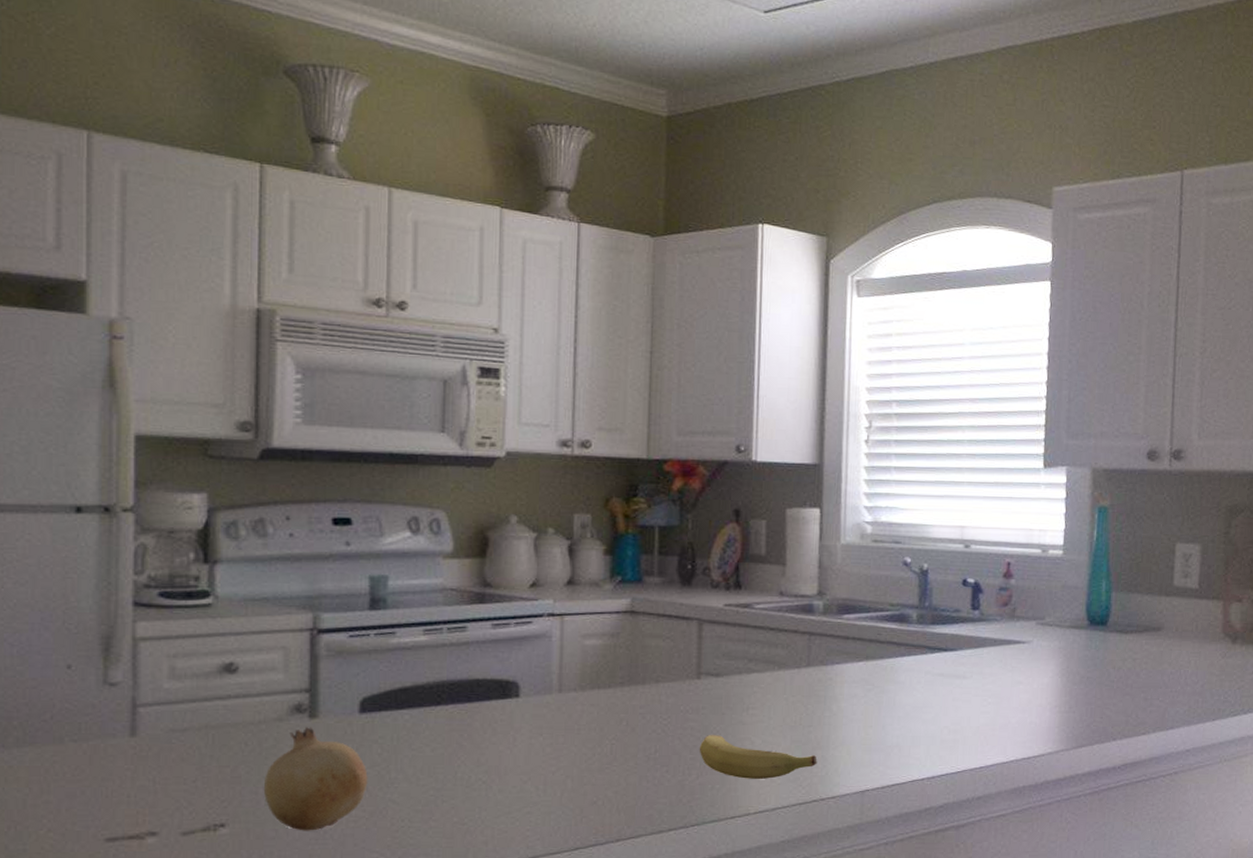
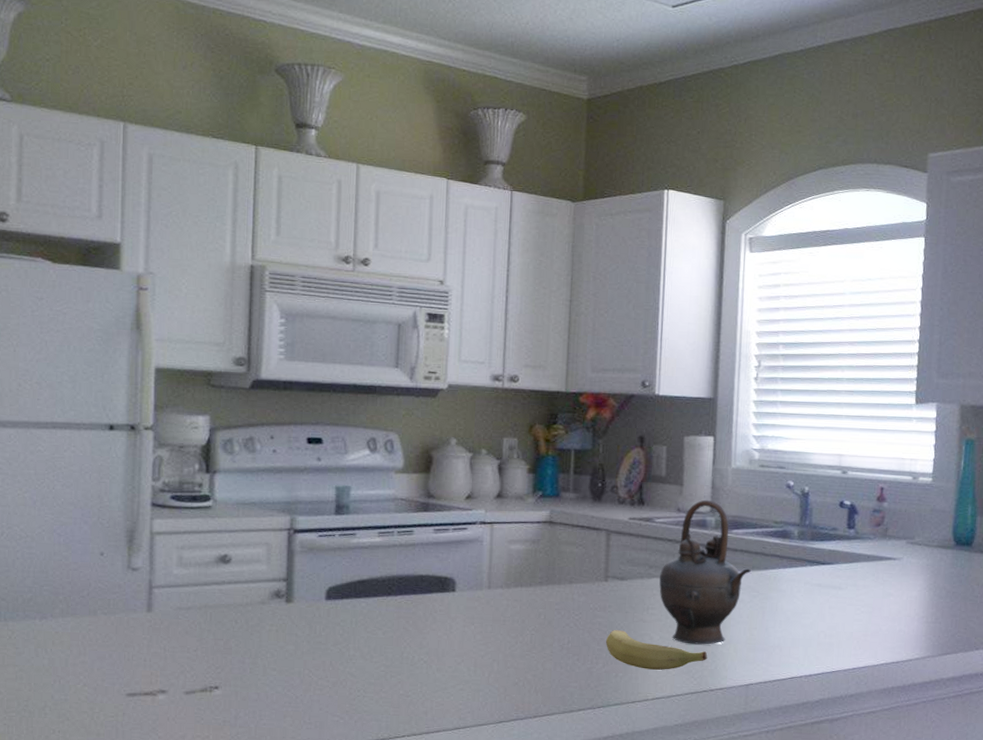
fruit: present [263,727,368,831] -> none [249,610,332,696]
teapot: none [760,581,865,748] -> present [659,499,751,645]

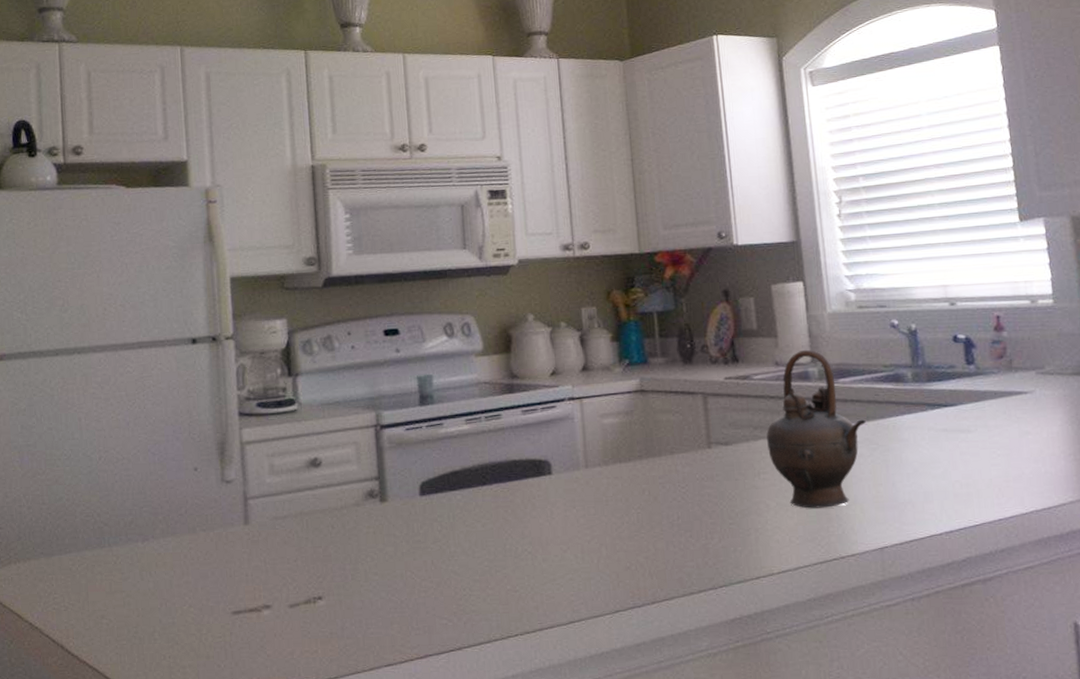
fruit: present [605,630,708,670] -> none [718,500,833,541]

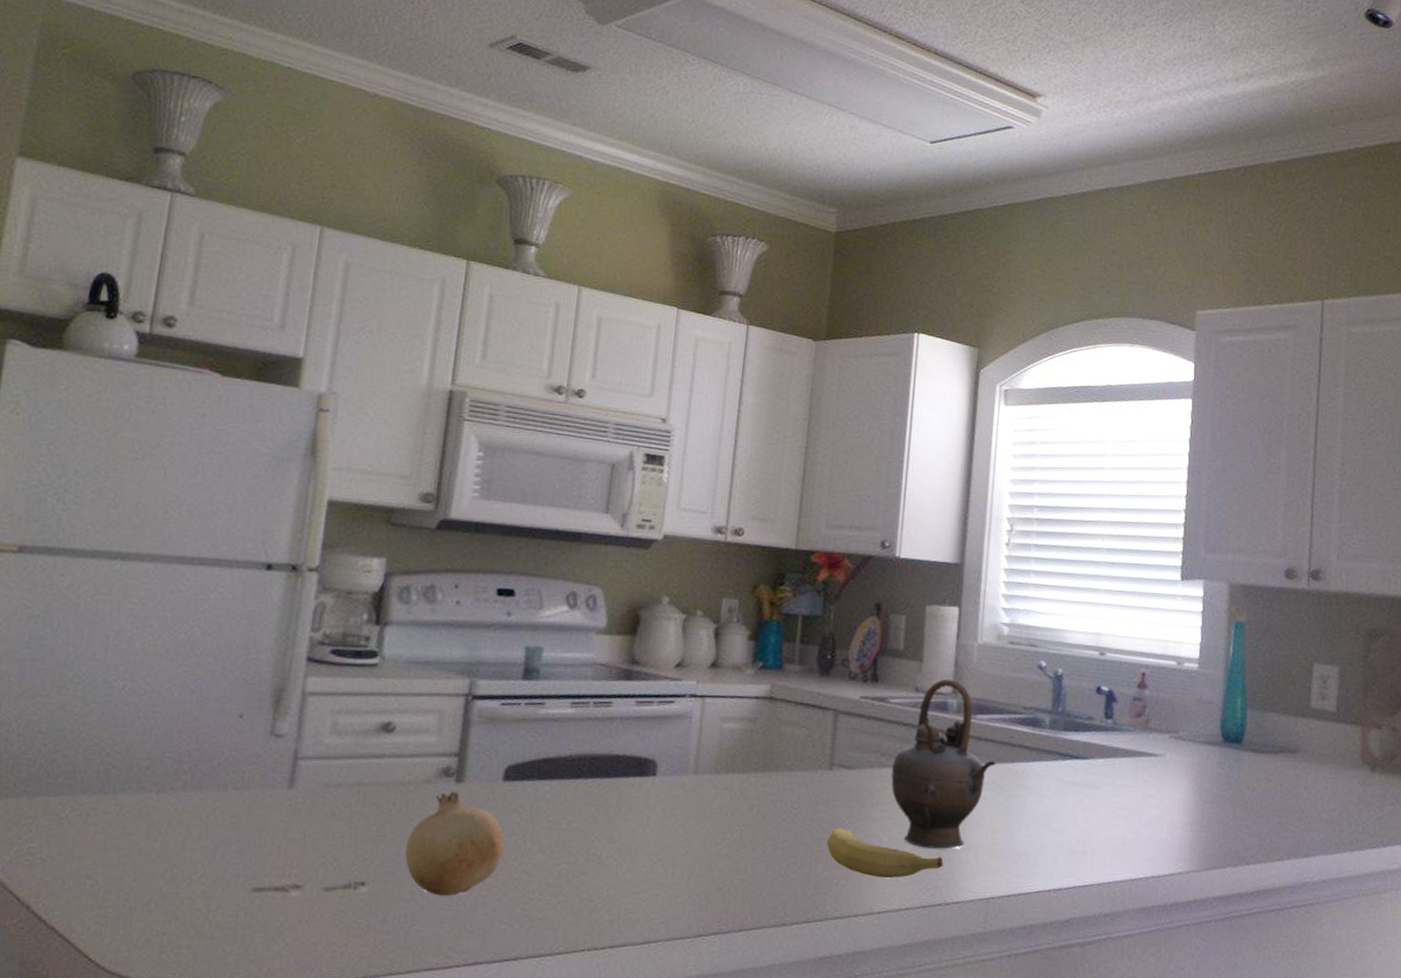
fruit: none [349,510,433,601] -> present [404,791,505,897]
fruit: none [718,500,833,541] -> present [826,828,944,878]

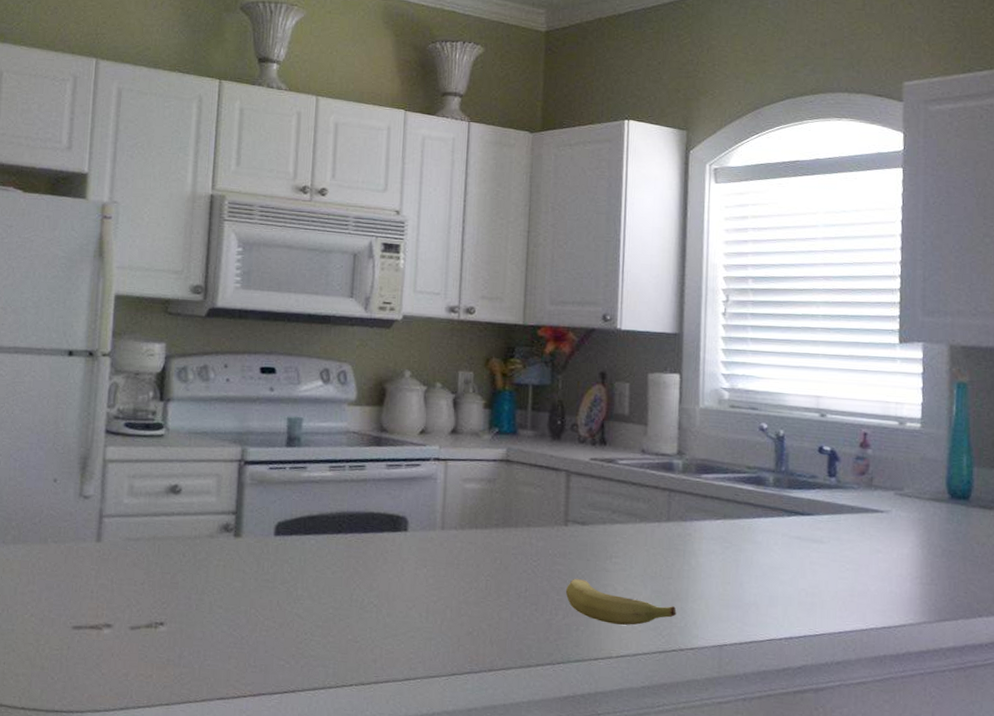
fruit: present [404,791,505,897] -> none [195,544,279,636]
teapot: present [891,678,996,849] -> none [623,441,723,599]

